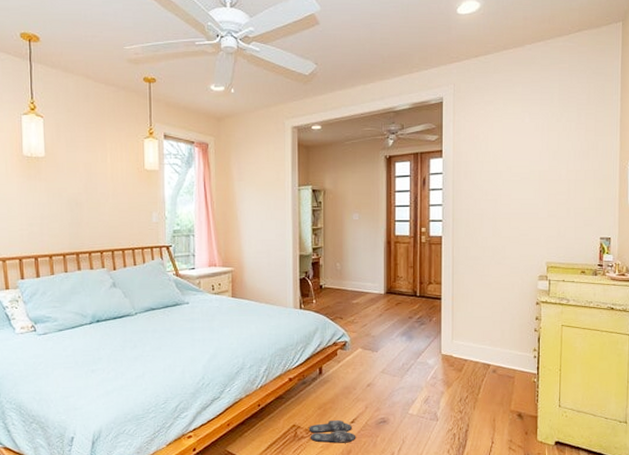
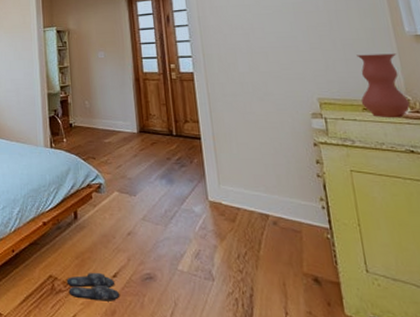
vase: none [581,222,619,280] -> present [356,53,410,119]

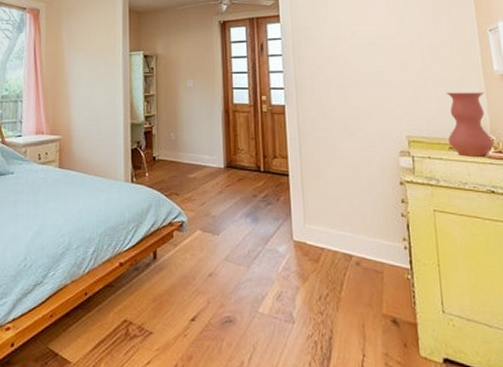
slippers: present [66,272,119,301] -> none [142,315,197,346]

